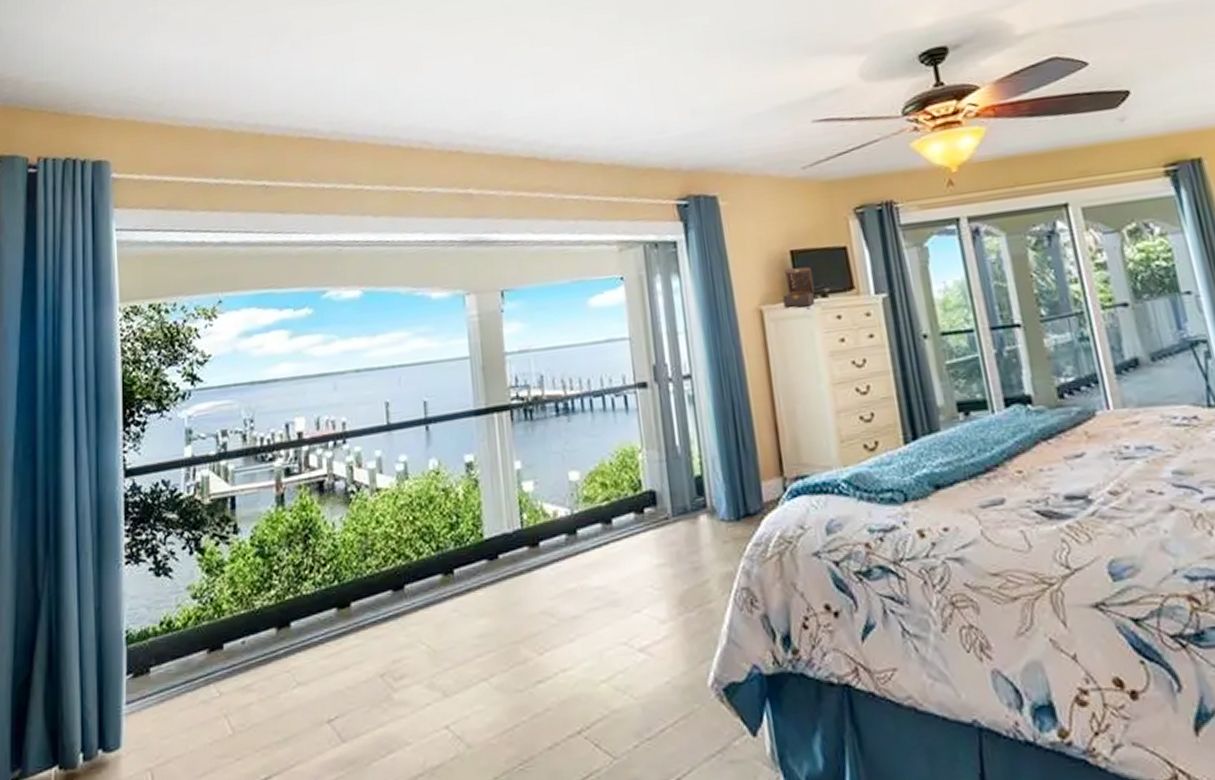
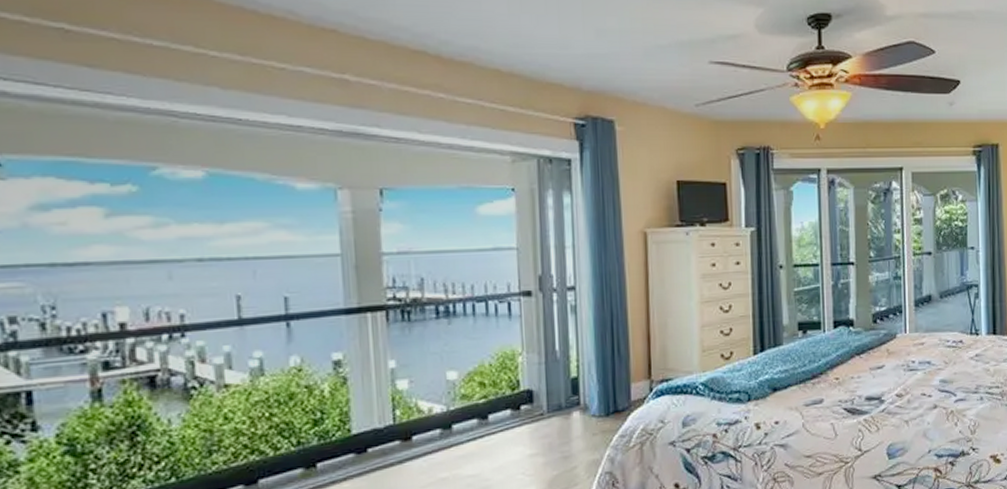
jewelry box: present [782,266,816,308] -> none [666,196,695,233]

